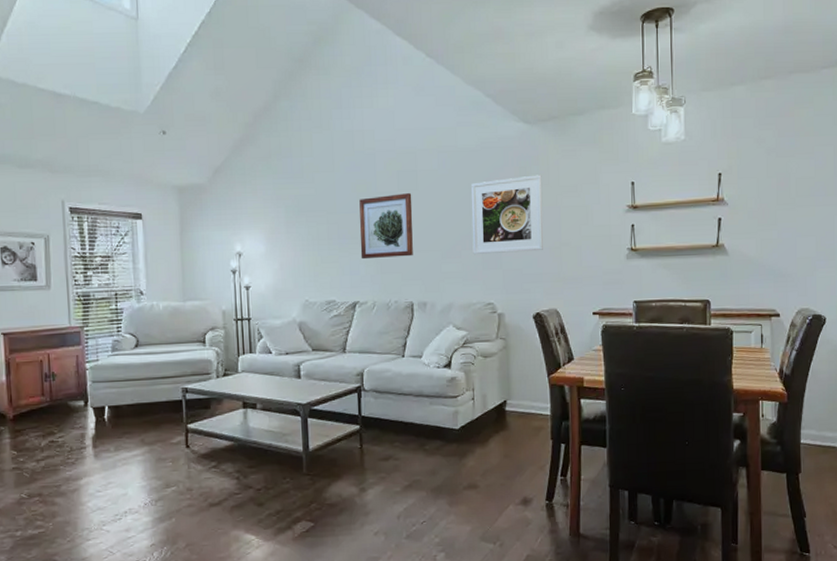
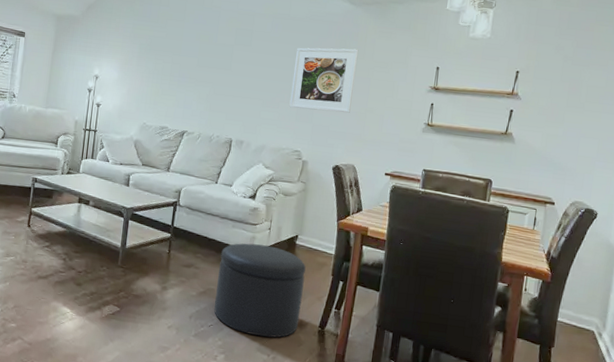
wall art: present [359,193,413,260] -> none [194,46,246,101]
ottoman: none [422,418,523,524] -> present [214,243,306,338]

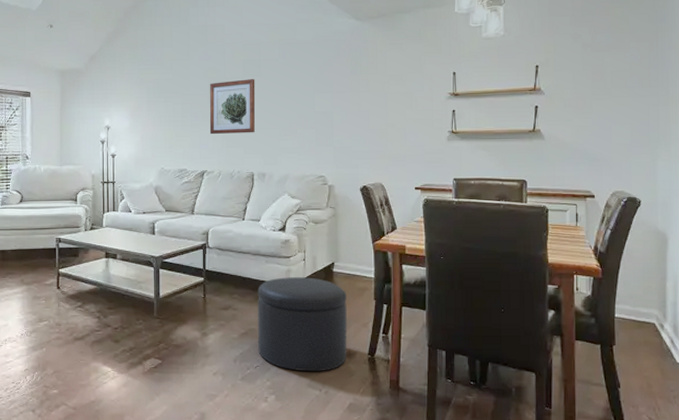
wall art: none [194,46,246,101] -> present [209,79,256,135]
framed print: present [289,47,359,113] -> none [307,65,371,134]

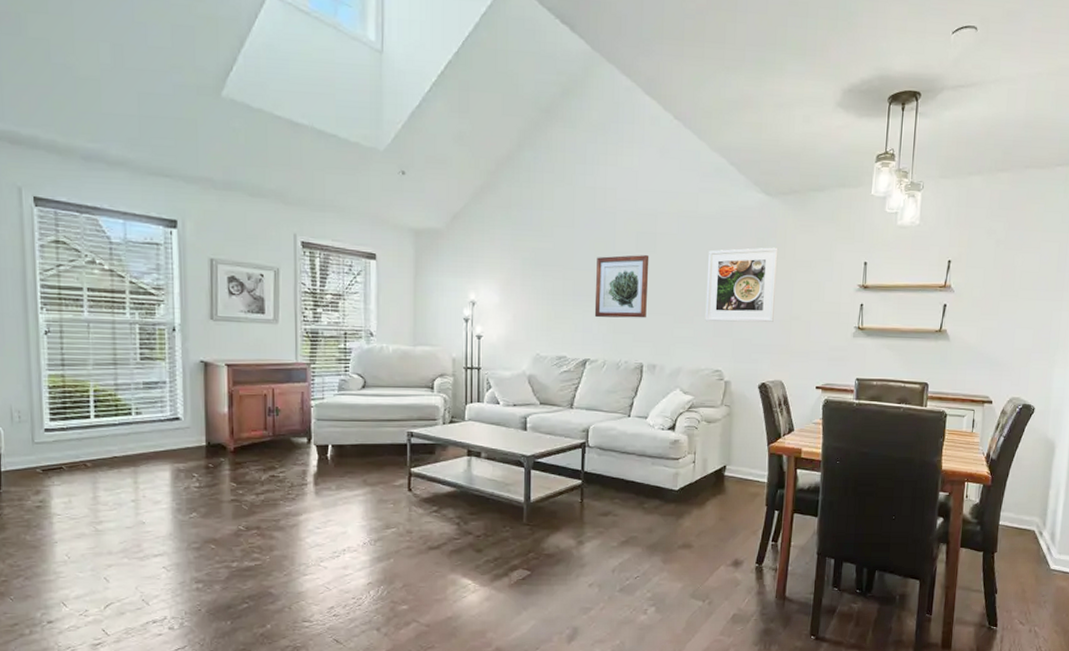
ottoman: present [258,277,347,372] -> none [639,481,737,582]
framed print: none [307,65,371,134] -> present [705,247,778,323]

